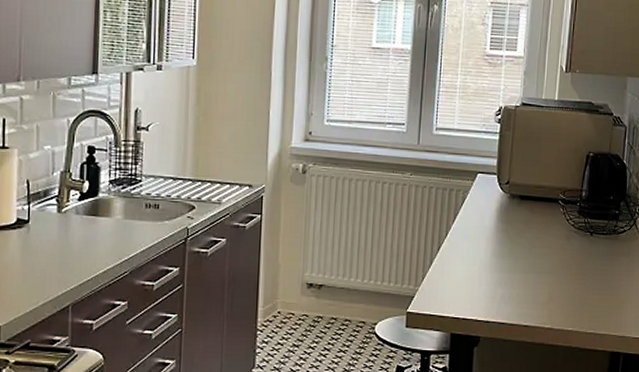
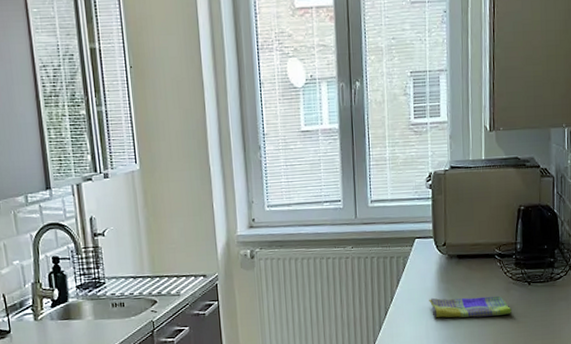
dish towel: none [485,237,570,264] -> present [429,295,511,318]

